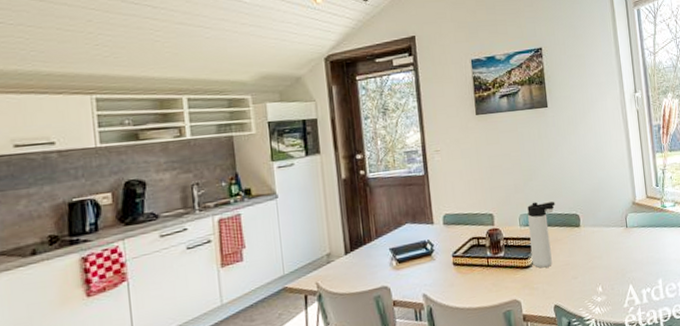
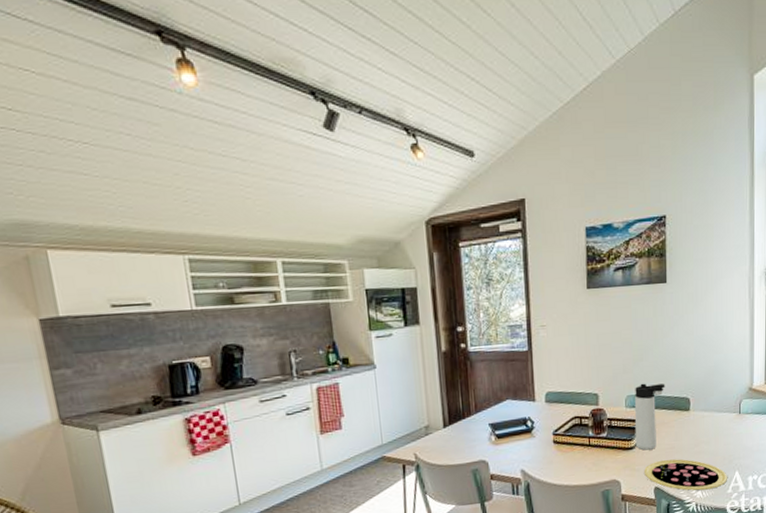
pizza: none [543,275,622,307] -> present [644,459,727,491]

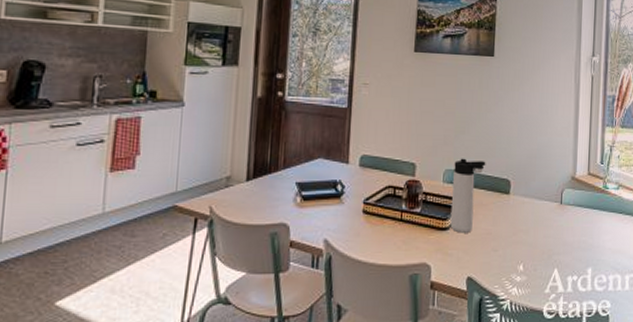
pizza: present [644,459,727,491] -> none [457,247,545,287]

